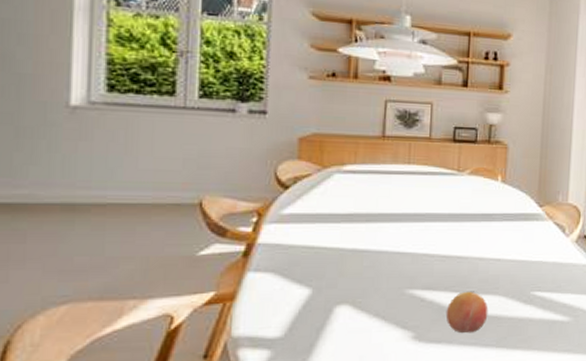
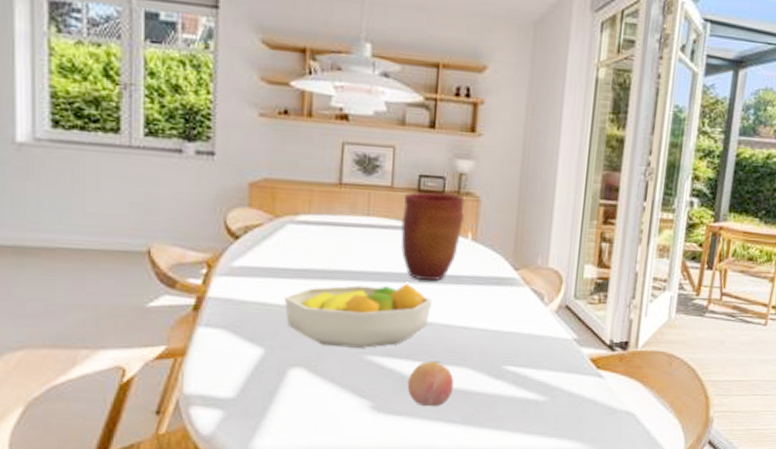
fruit bowl: none [332,222,468,284] -> present [285,283,433,348]
vase: none [438,141,495,220] -> present [400,191,465,281]

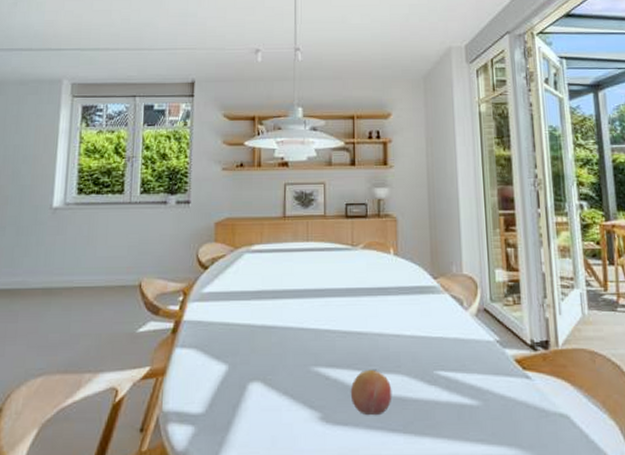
fruit bowl: present [285,283,433,348] -> none [244,297,366,360]
vase: present [400,191,465,281] -> none [334,216,385,294]

